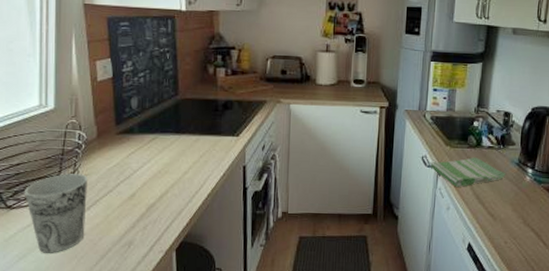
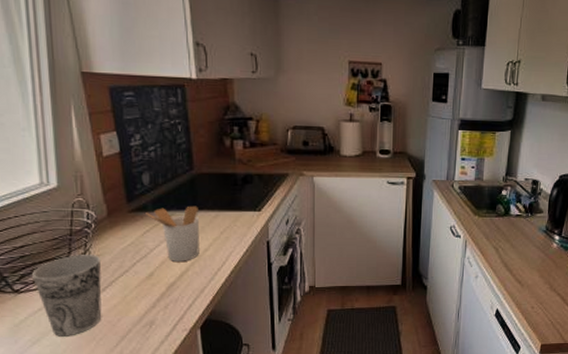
utensil holder: none [132,129,181,183] -> present [146,205,200,261]
dish towel: present [430,157,507,188] -> none [458,226,534,257]

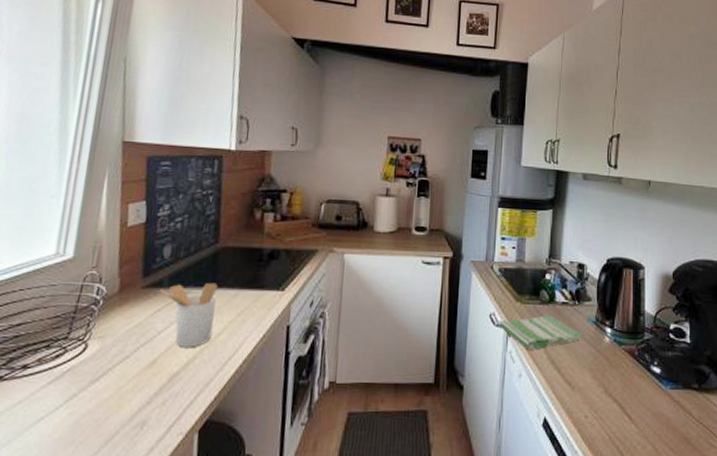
cup: present [32,255,102,337] -> none [21,336,101,438]
dish towel: none [458,226,534,257] -> present [499,315,583,351]

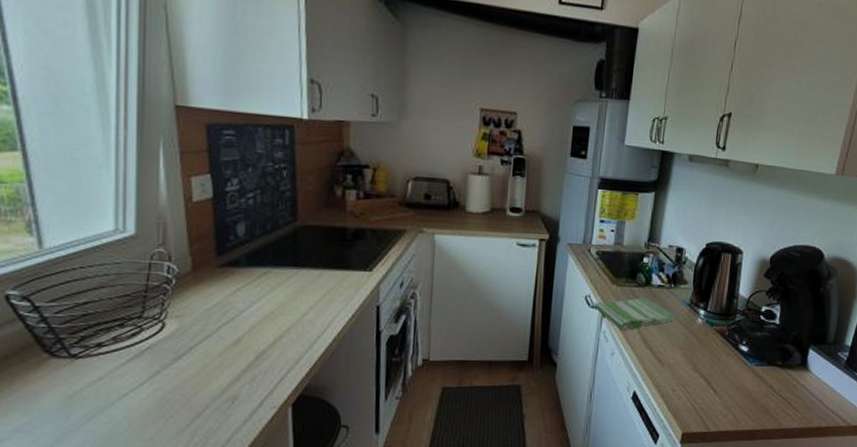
utensil holder: present [160,282,218,347] -> none [237,262,300,326]

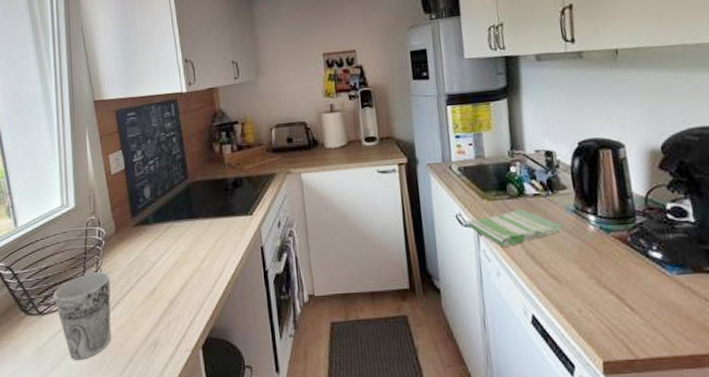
cup: none [95,314,179,412] -> present [54,272,112,360]

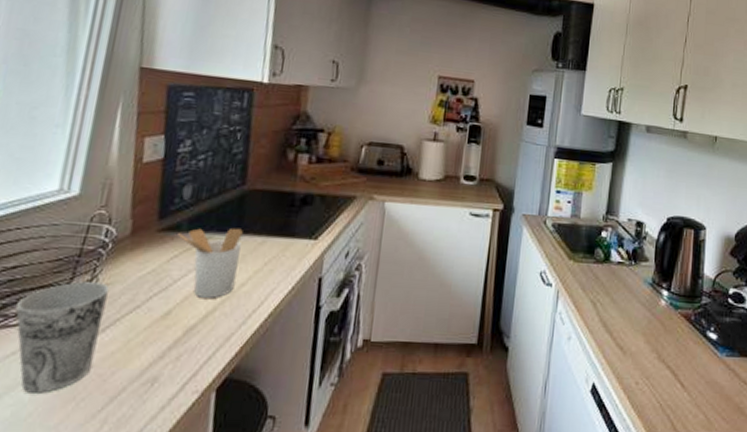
utensil holder: none [148,215,197,275] -> present [178,228,243,298]
dish towel: present [467,209,563,248] -> none [549,275,638,313]

